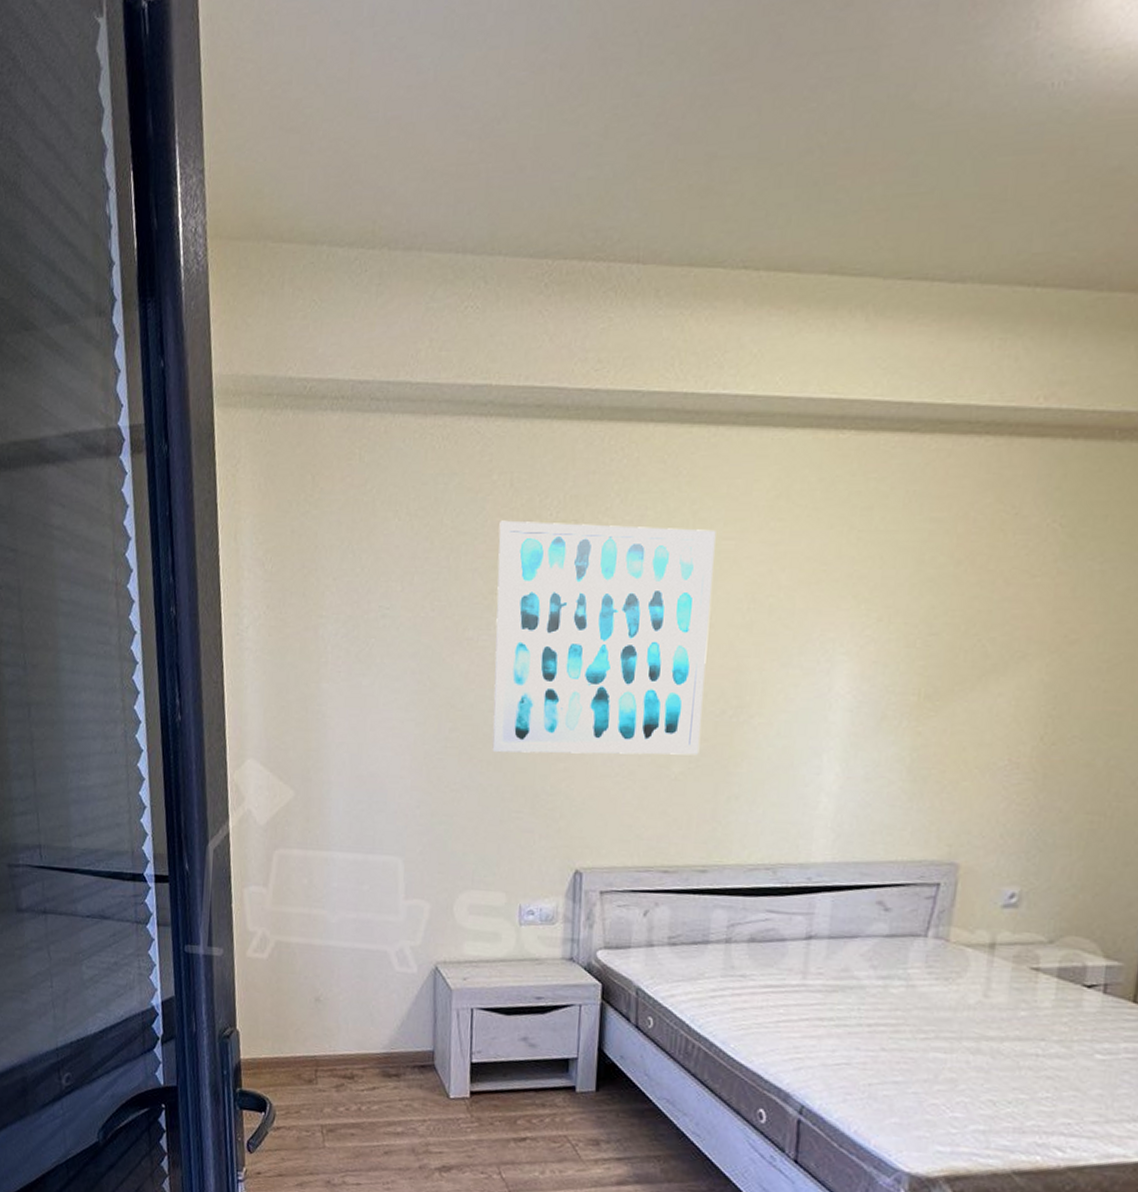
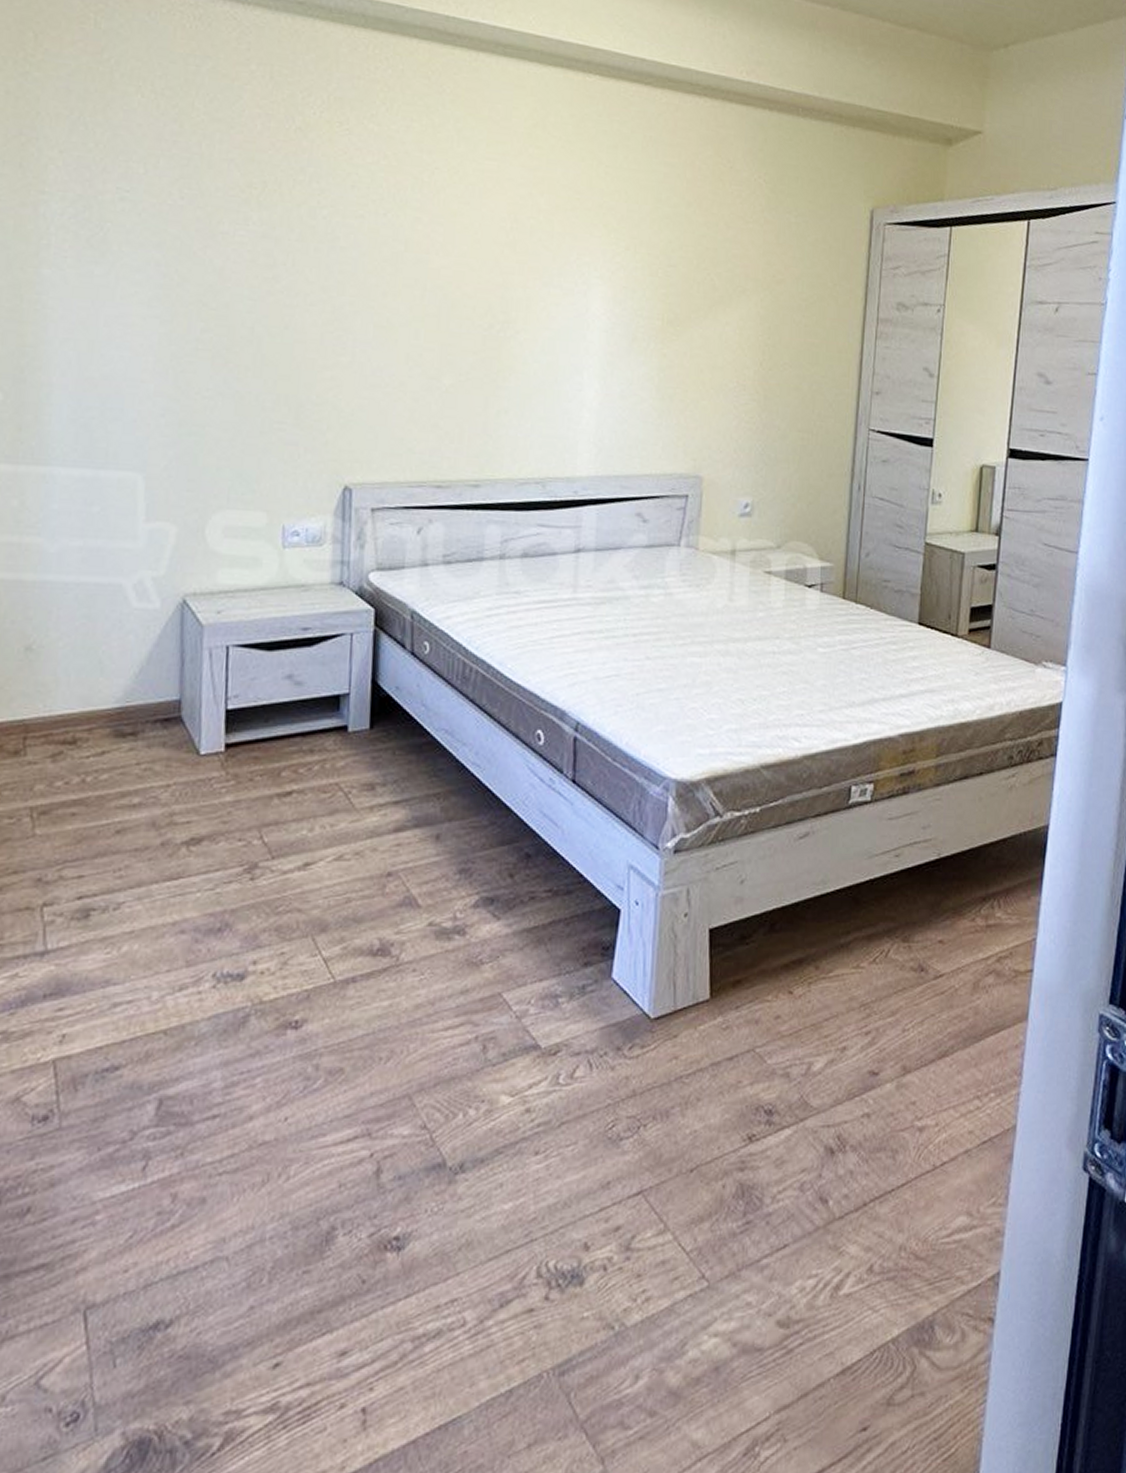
wall art: present [492,520,716,756] -> none [251,112,480,368]

